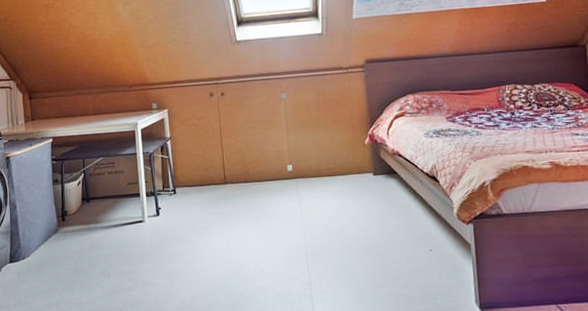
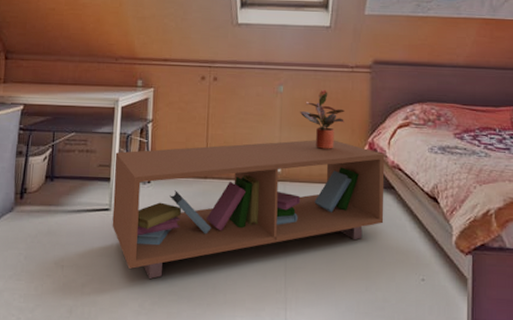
storage bench: none [141,136,390,277] -> present [112,139,385,279]
potted plant: none [303,91,345,146] -> present [300,89,345,149]

